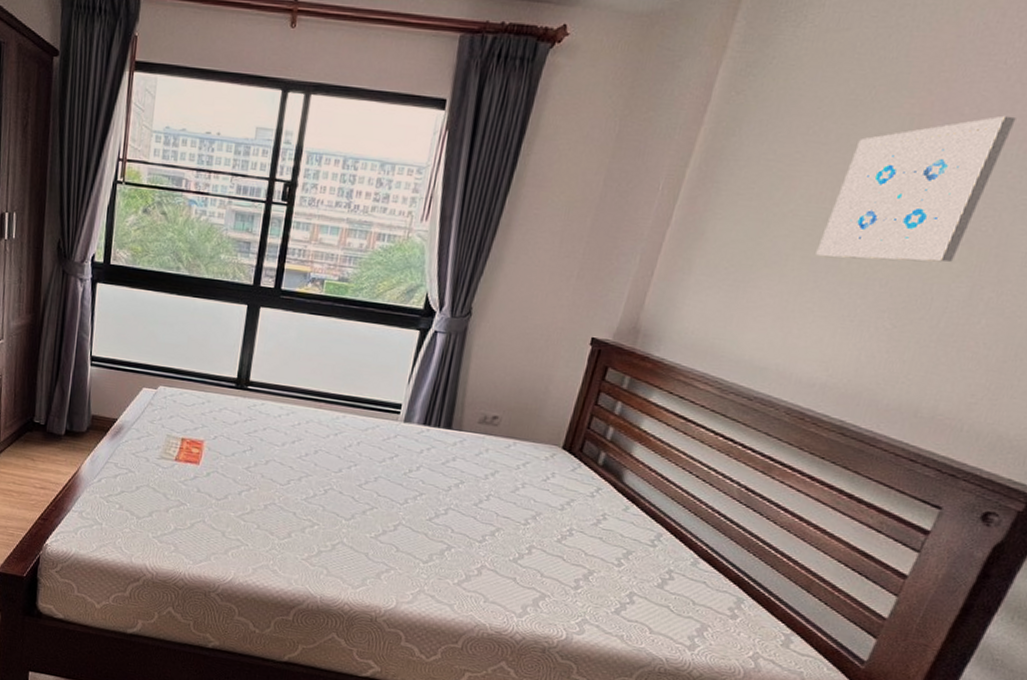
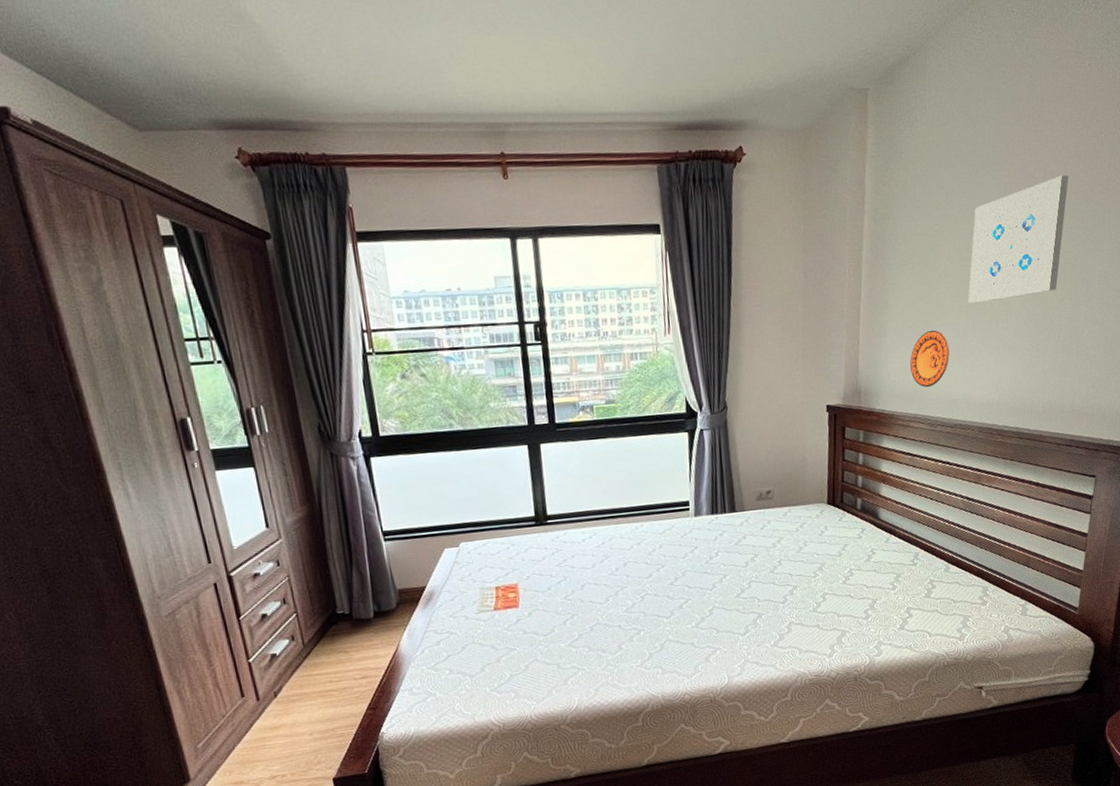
decorative plate: none [712,278,774,345] -> present [910,330,950,387]

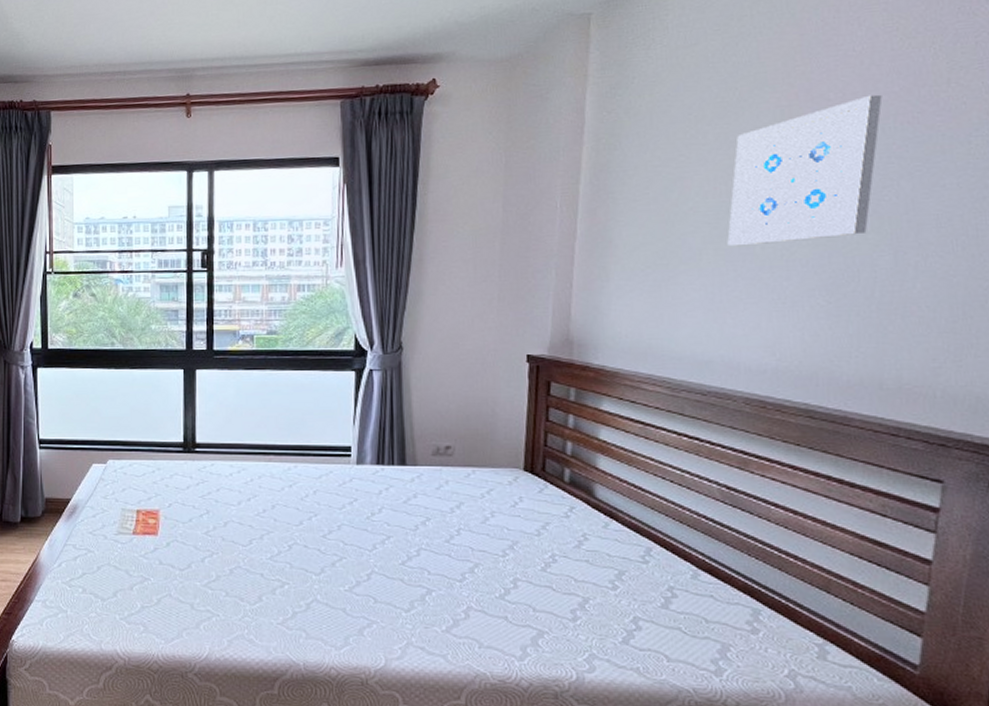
decorative plate: present [910,330,950,387] -> none [642,275,700,343]

